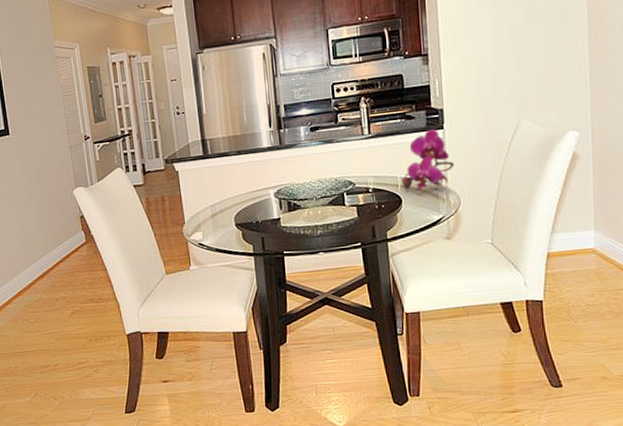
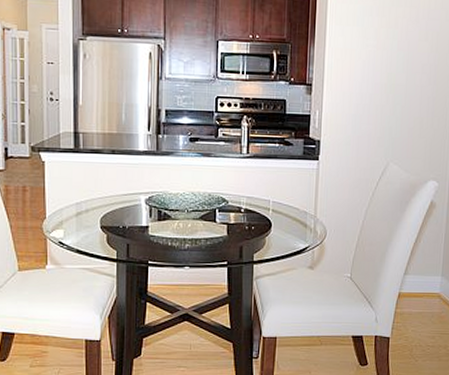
flower: present [401,129,455,191] -> none [273,159,325,220]

